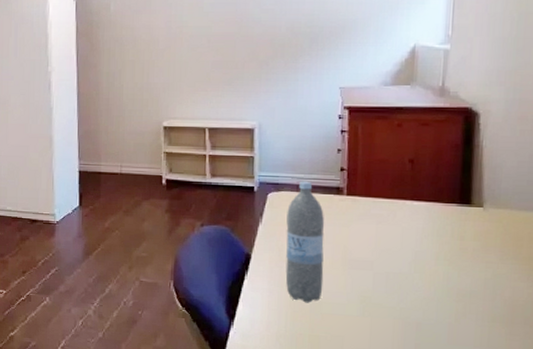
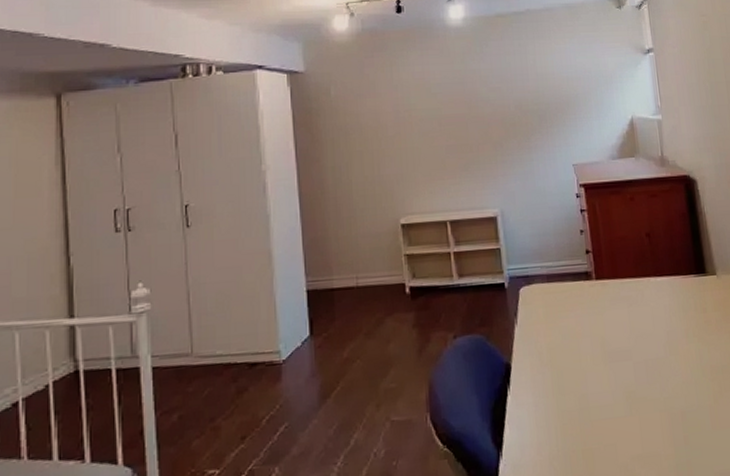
water bottle: present [285,181,325,303] -> none [541,269,589,412]

